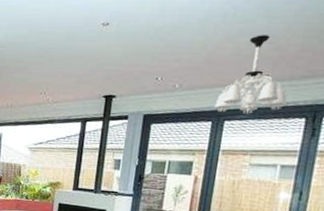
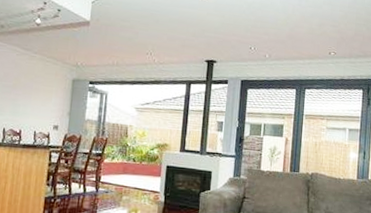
chandelier: present [214,35,288,114] -> none [297,18,349,85]

